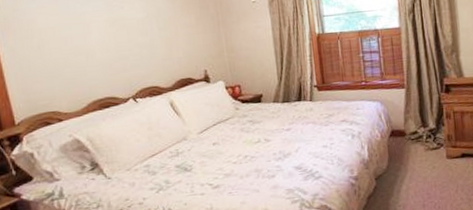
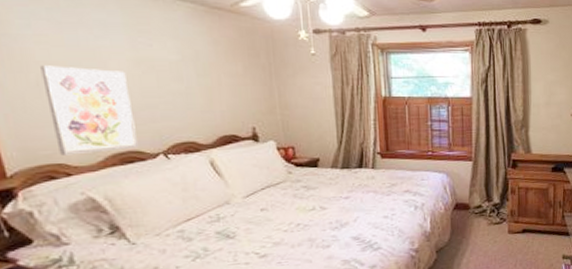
wall art: none [41,30,114,105] -> present [40,65,139,156]

